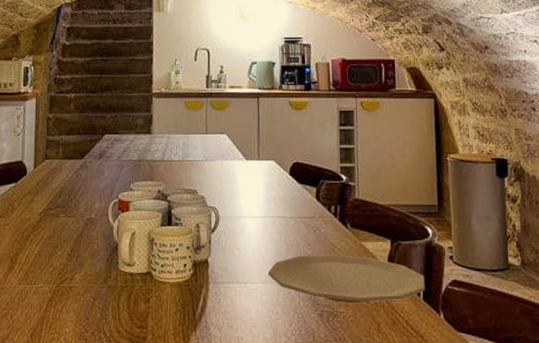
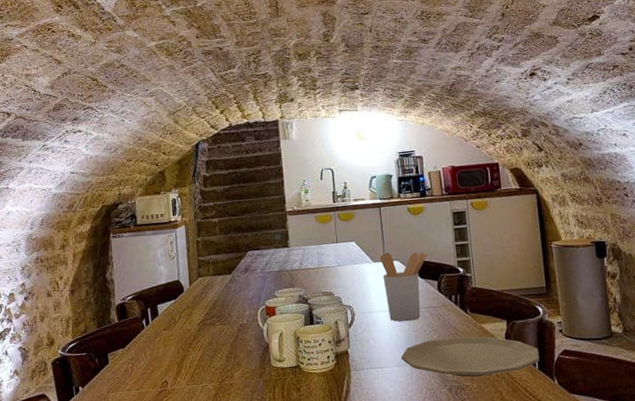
utensil holder: none [253,150,307,232] -> present [379,252,427,322]

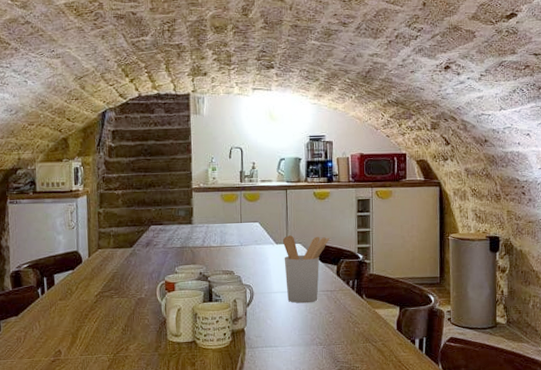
plate: present [401,336,540,378] -> none [295,320,427,360]

